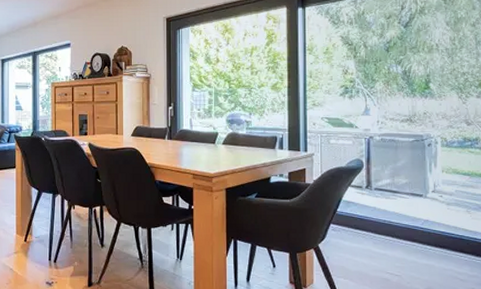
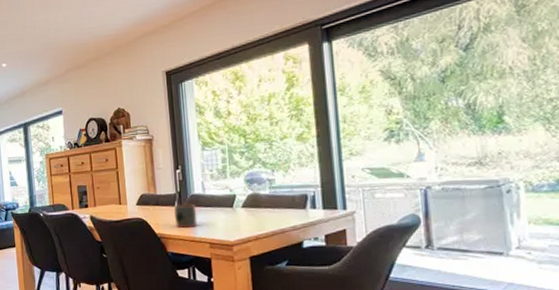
mug: none [165,138,184,159] -> present [174,203,197,228]

